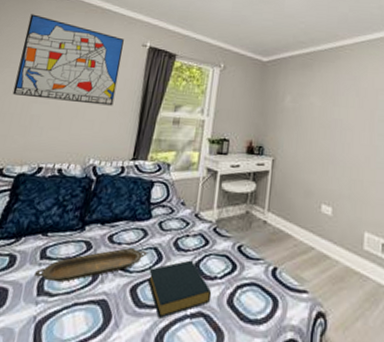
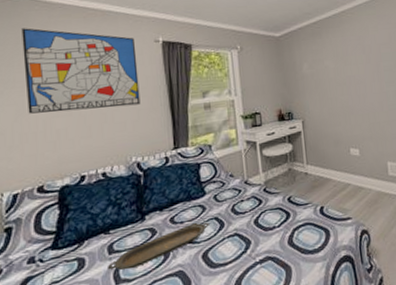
hardback book: present [147,260,212,319] -> none [215,219,275,271]

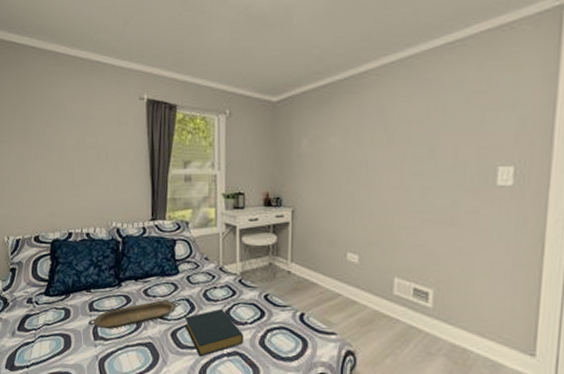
wall art: present [21,28,141,114] -> none [22,77,123,168]
hardback book: none [215,219,275,271] -> present [184,308,244,357]

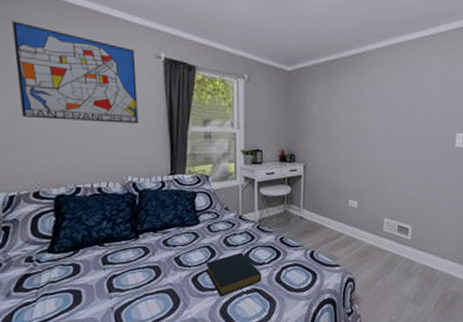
wall art: none [22,77,123,168] -> present [12,21,139,124]
serving tray: present [87,299,180,330] -> none [100,248,201,281]

